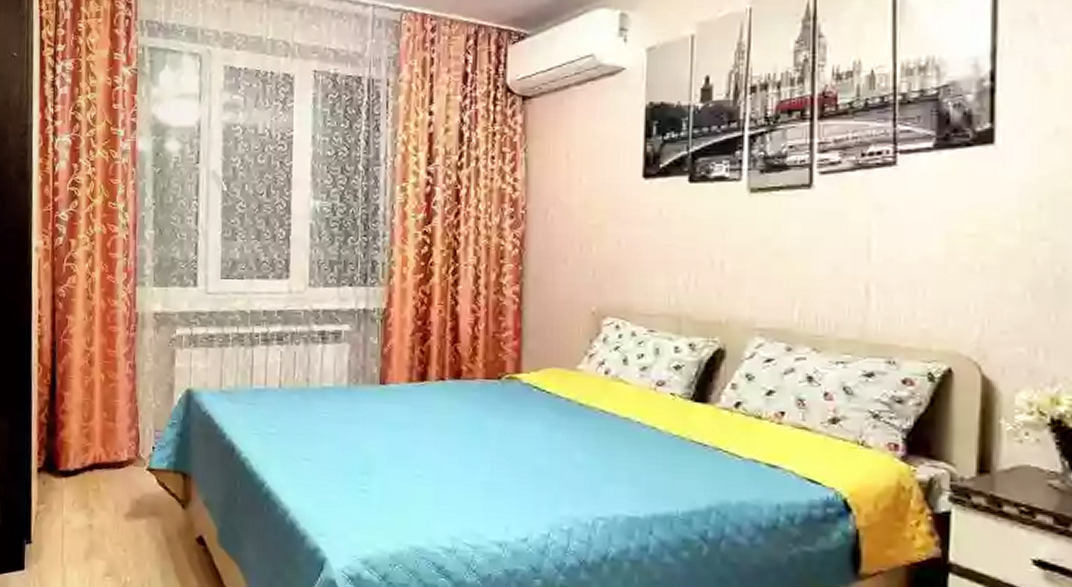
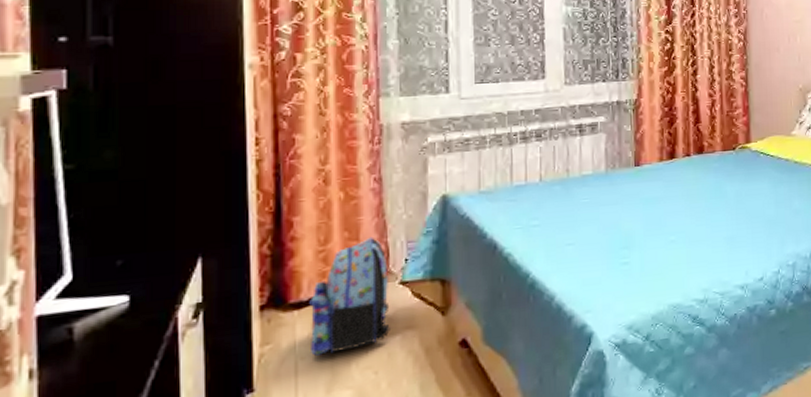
backpack: none [74,420,138,524] -> present [309,237,390,356]

